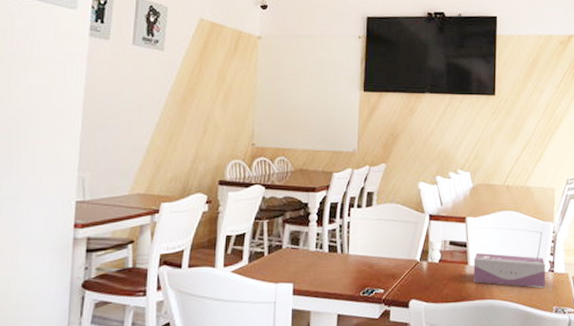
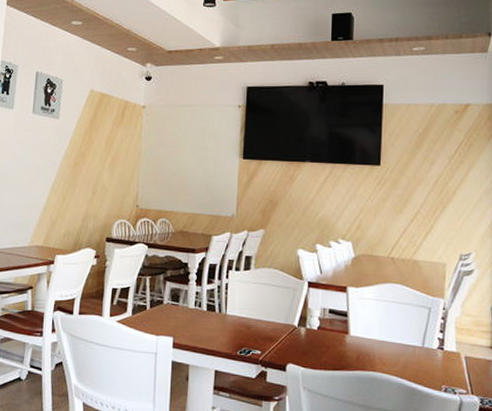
tissue box: present [473,252,545,289] -> none [354,323,434,366]

